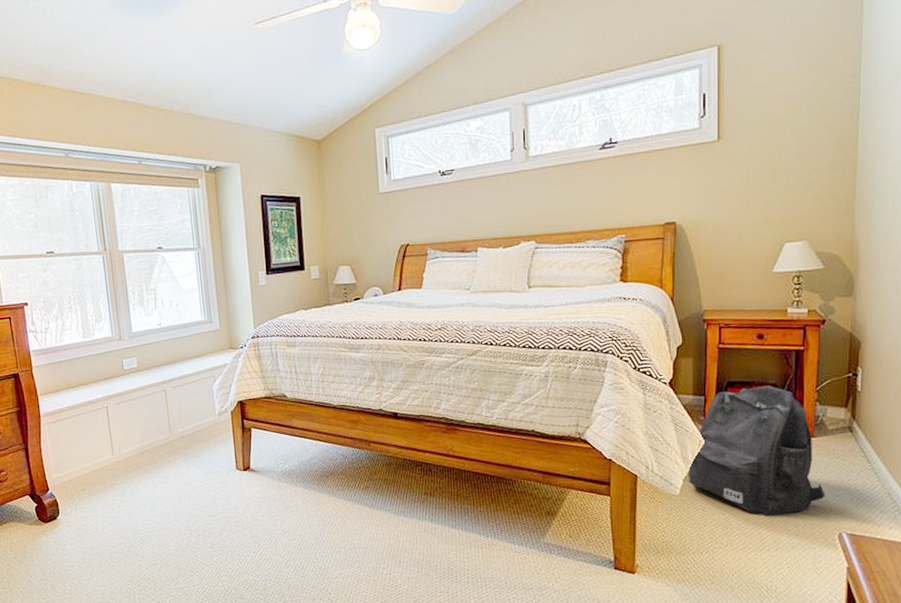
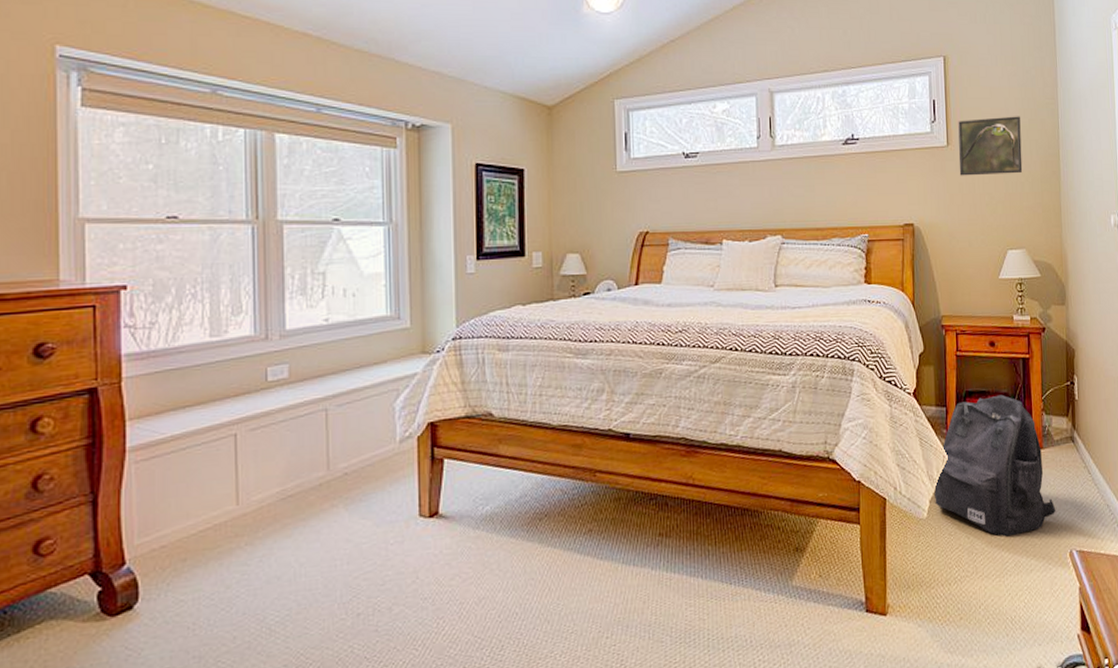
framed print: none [731,100,810,170] -> present [958,116,1023,176]

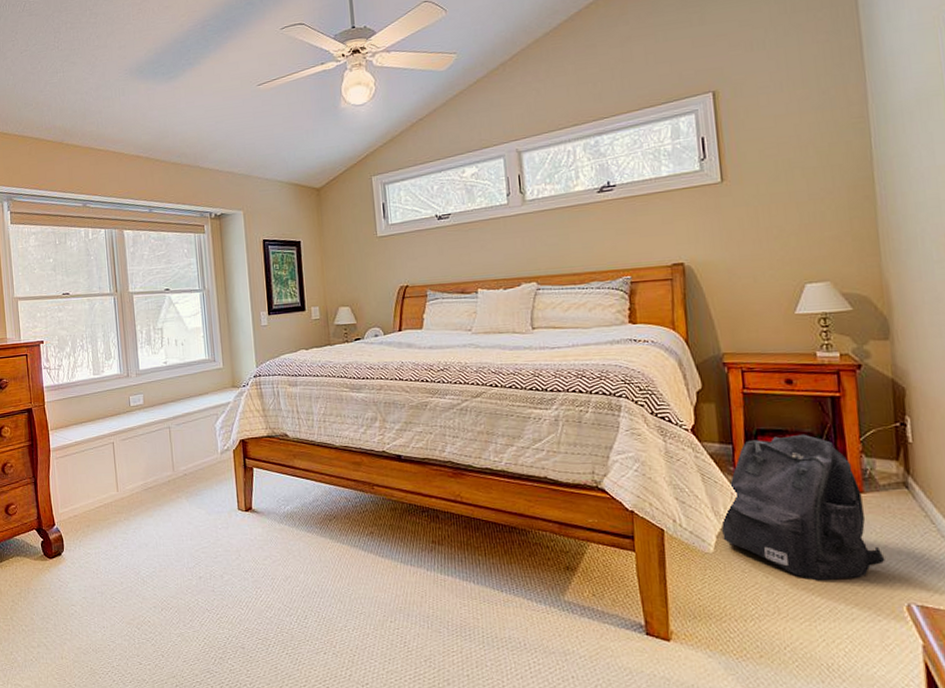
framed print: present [958,116,1023,176] -> none [734,141,823,211]

